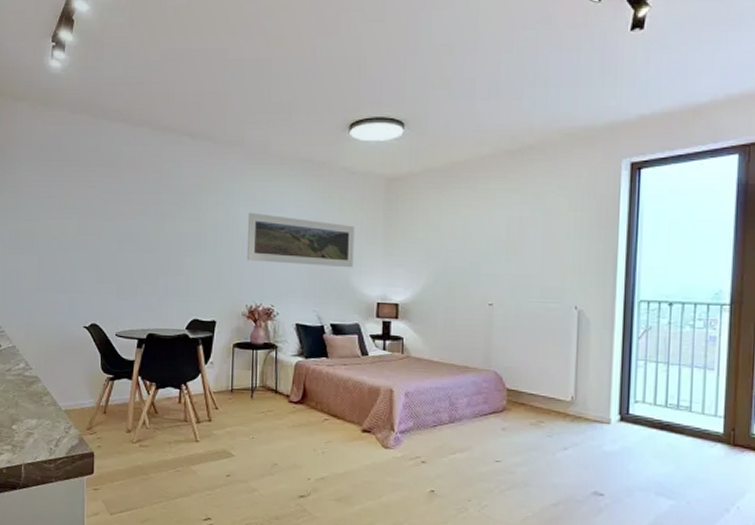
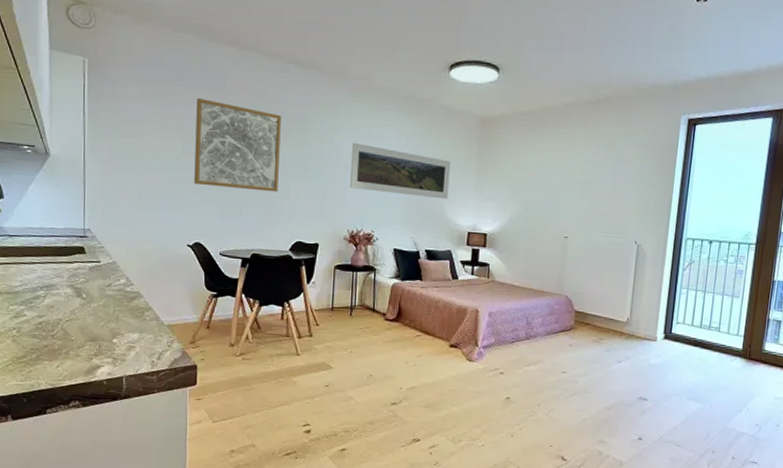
wall art: none [90,176,175,269] -> present [194,97,282,192]

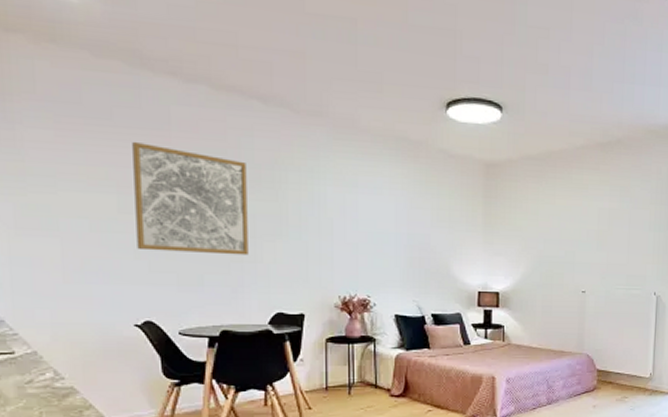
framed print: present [349,142,451,200] -> none [336,193,454,256]

